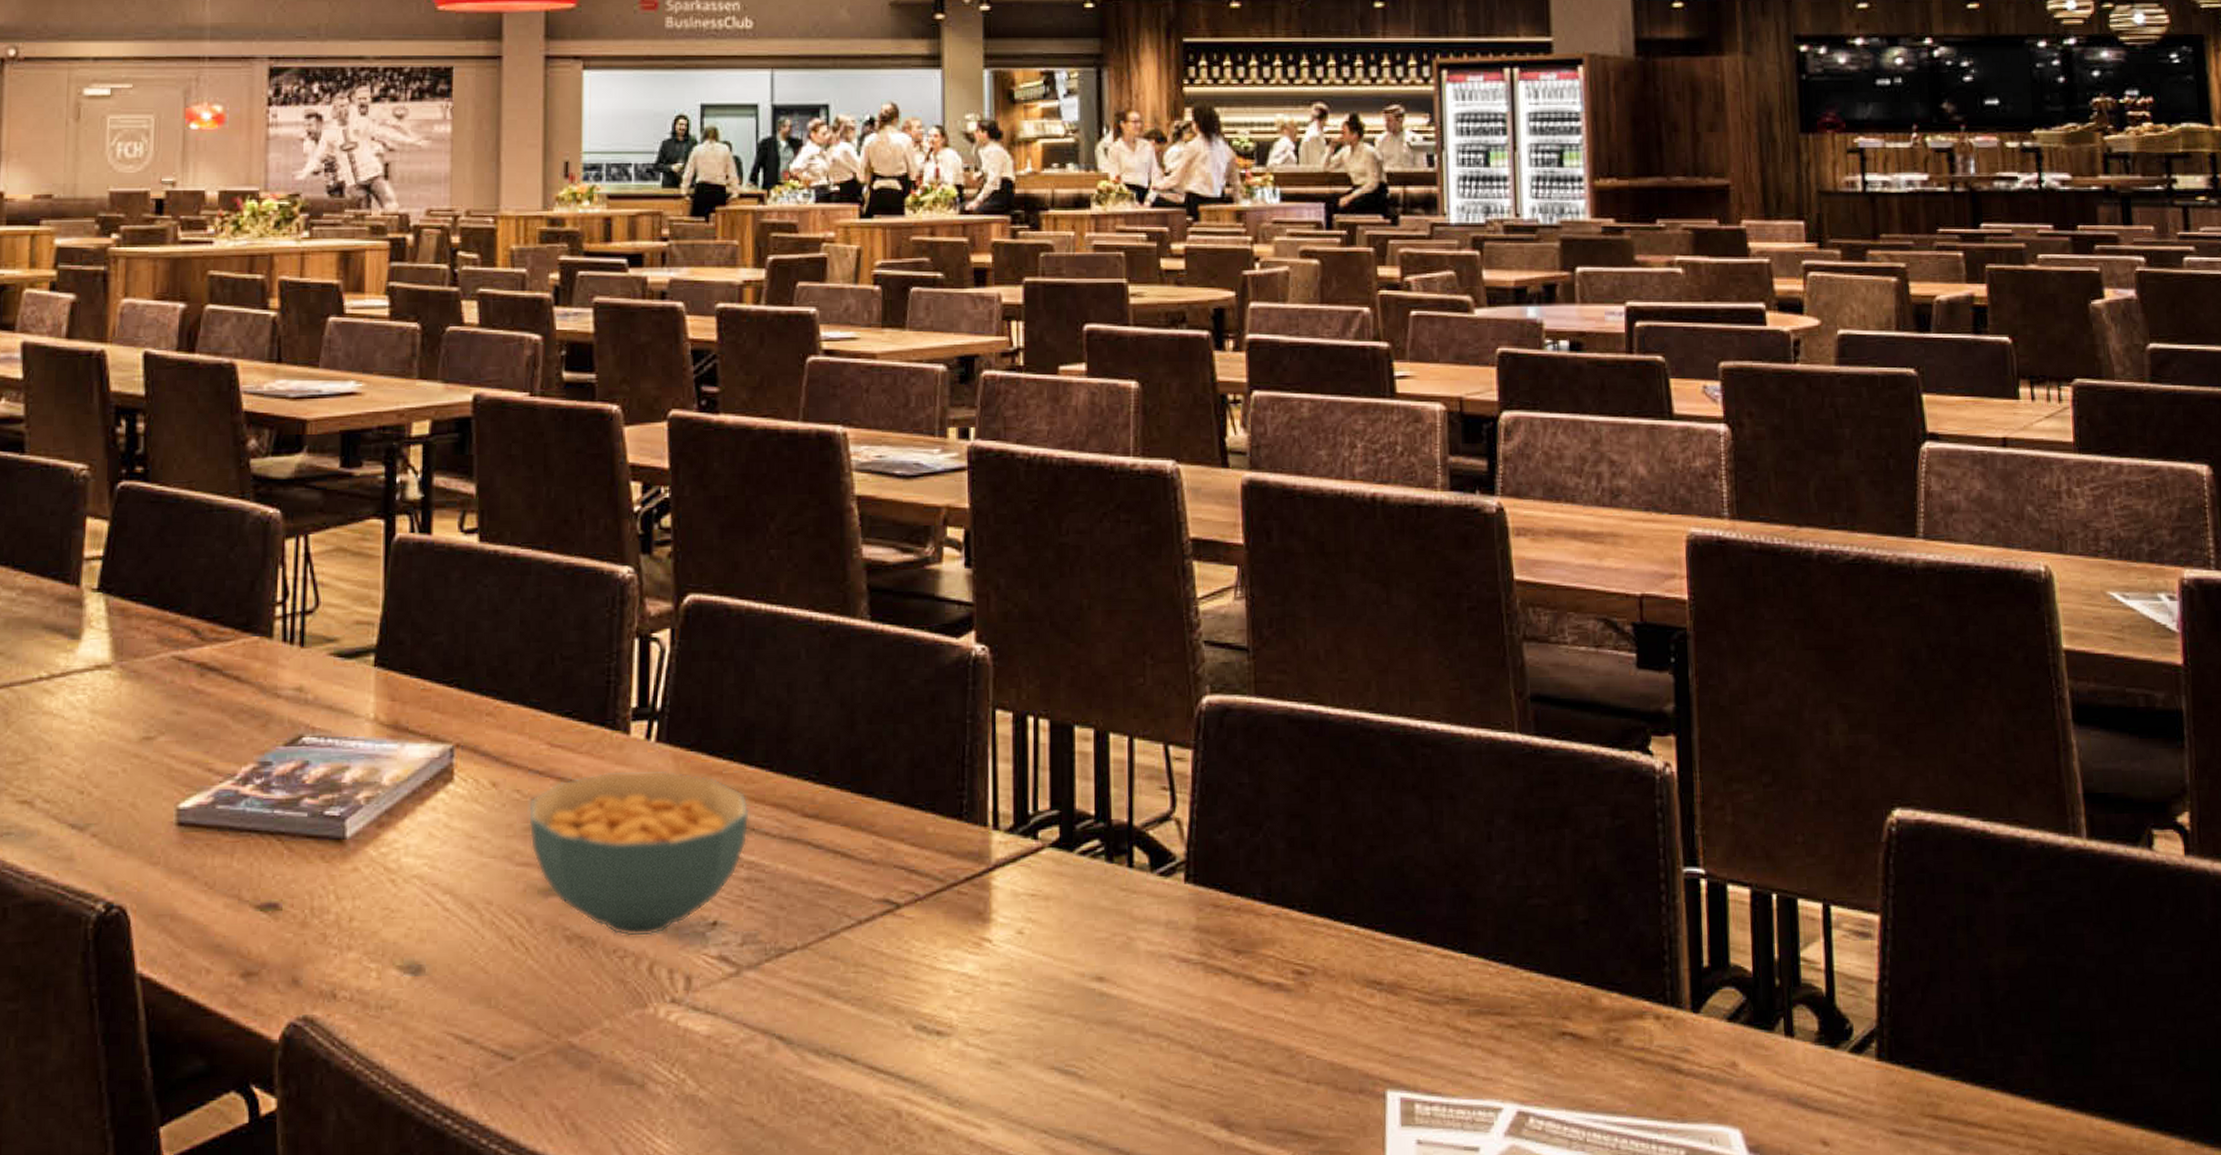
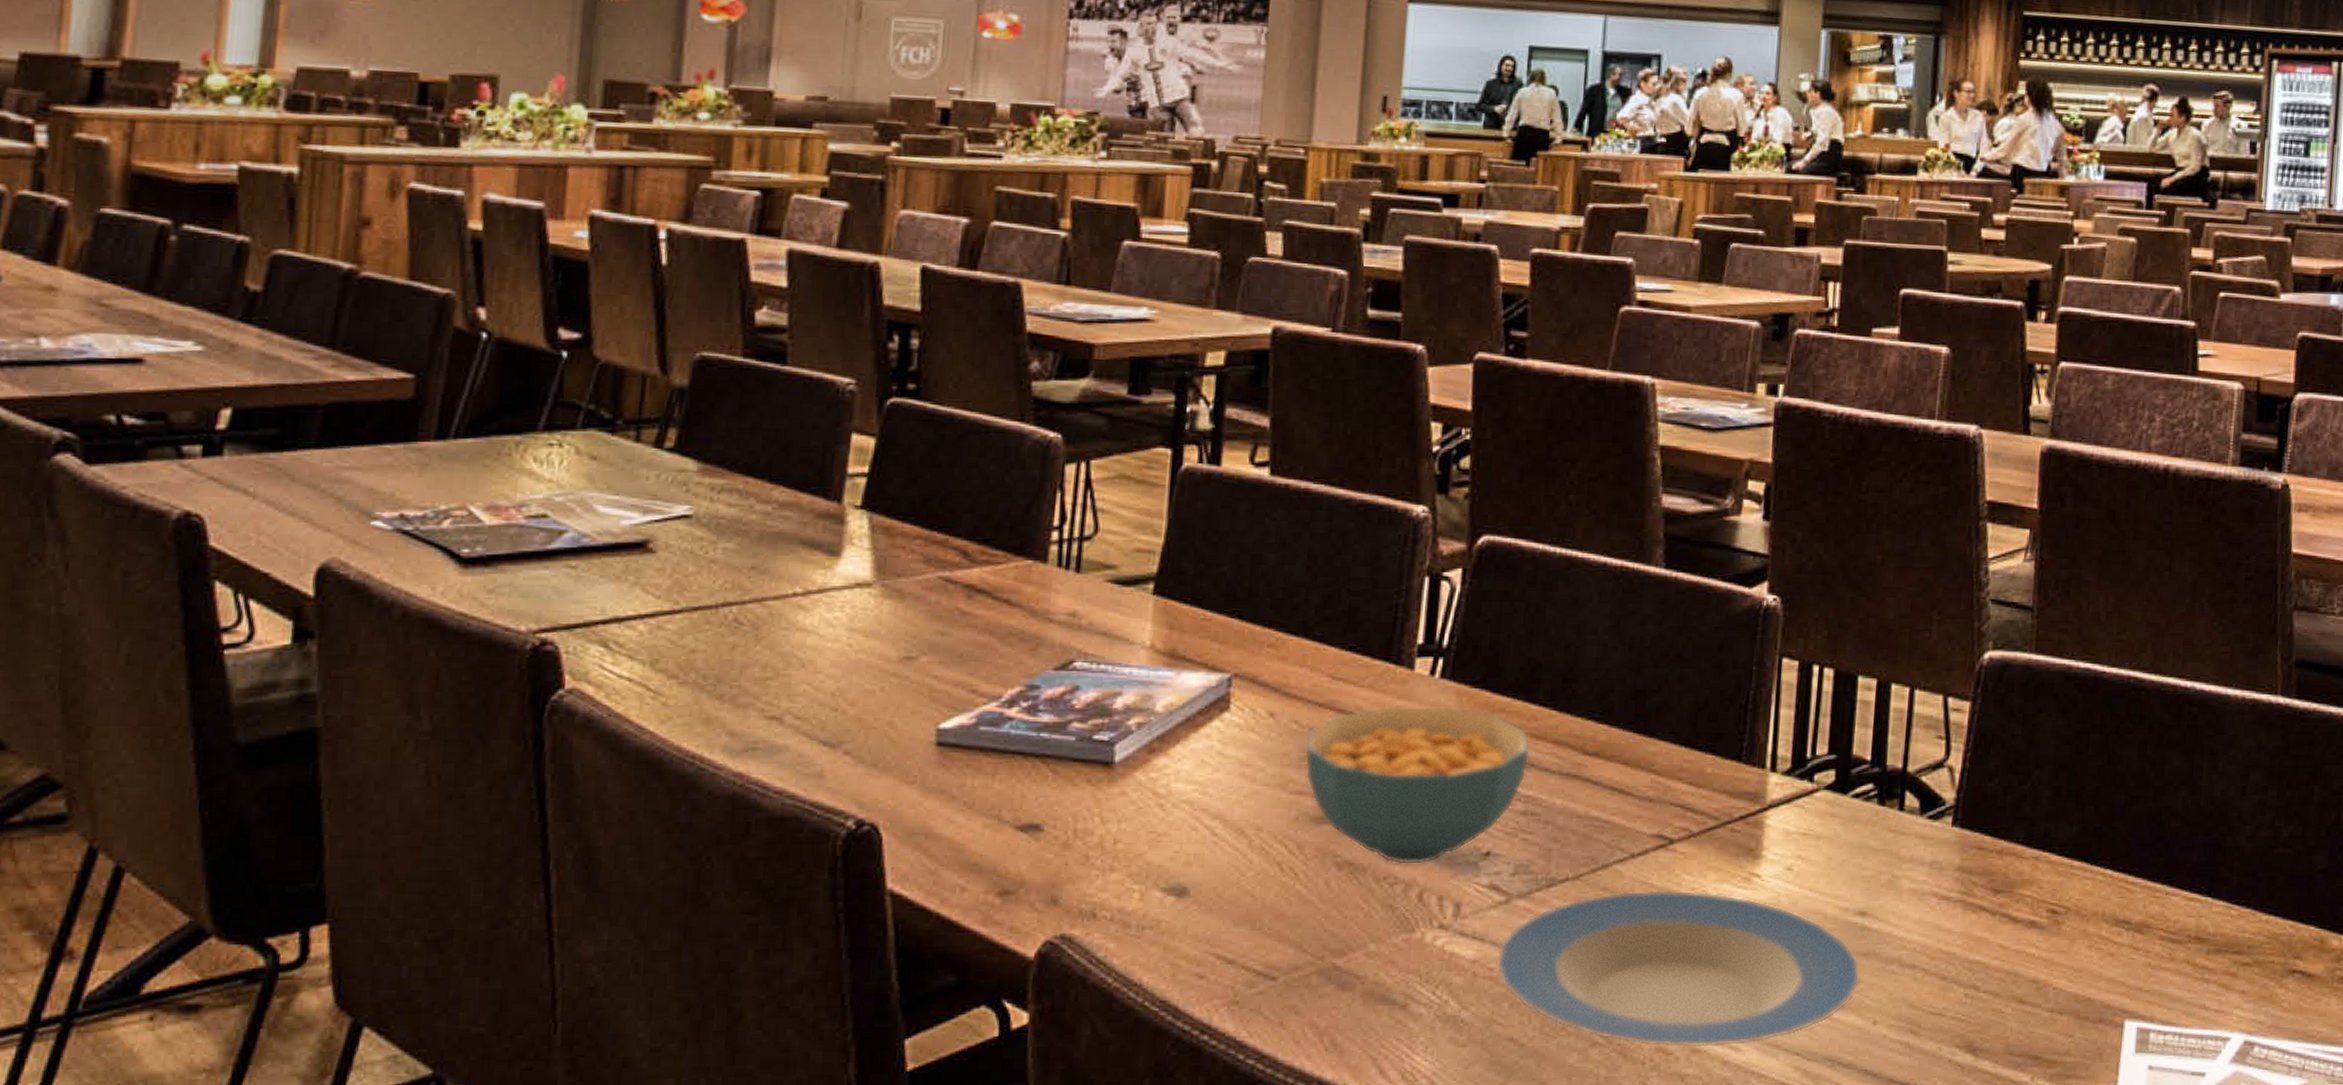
plate: none [729,956,1104,1127] -> present [1495,889,1862,1049]

